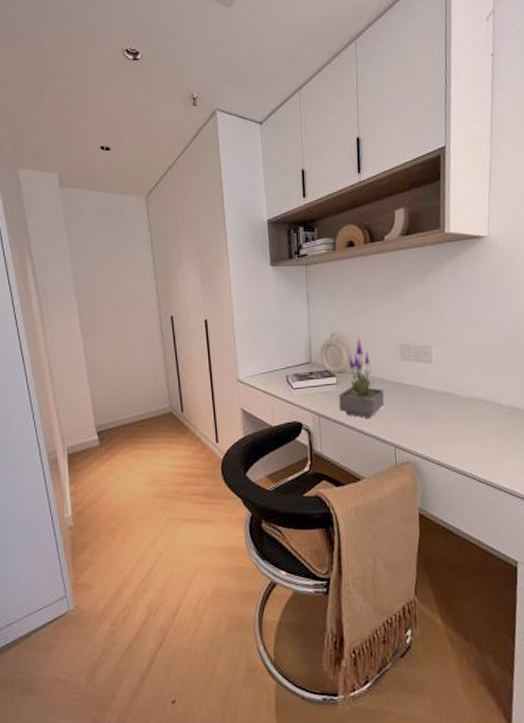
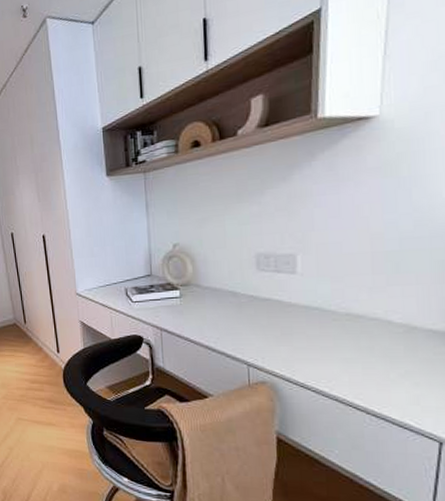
potted plant: present [338,335,385,418] -> none [182,245,236,334]

